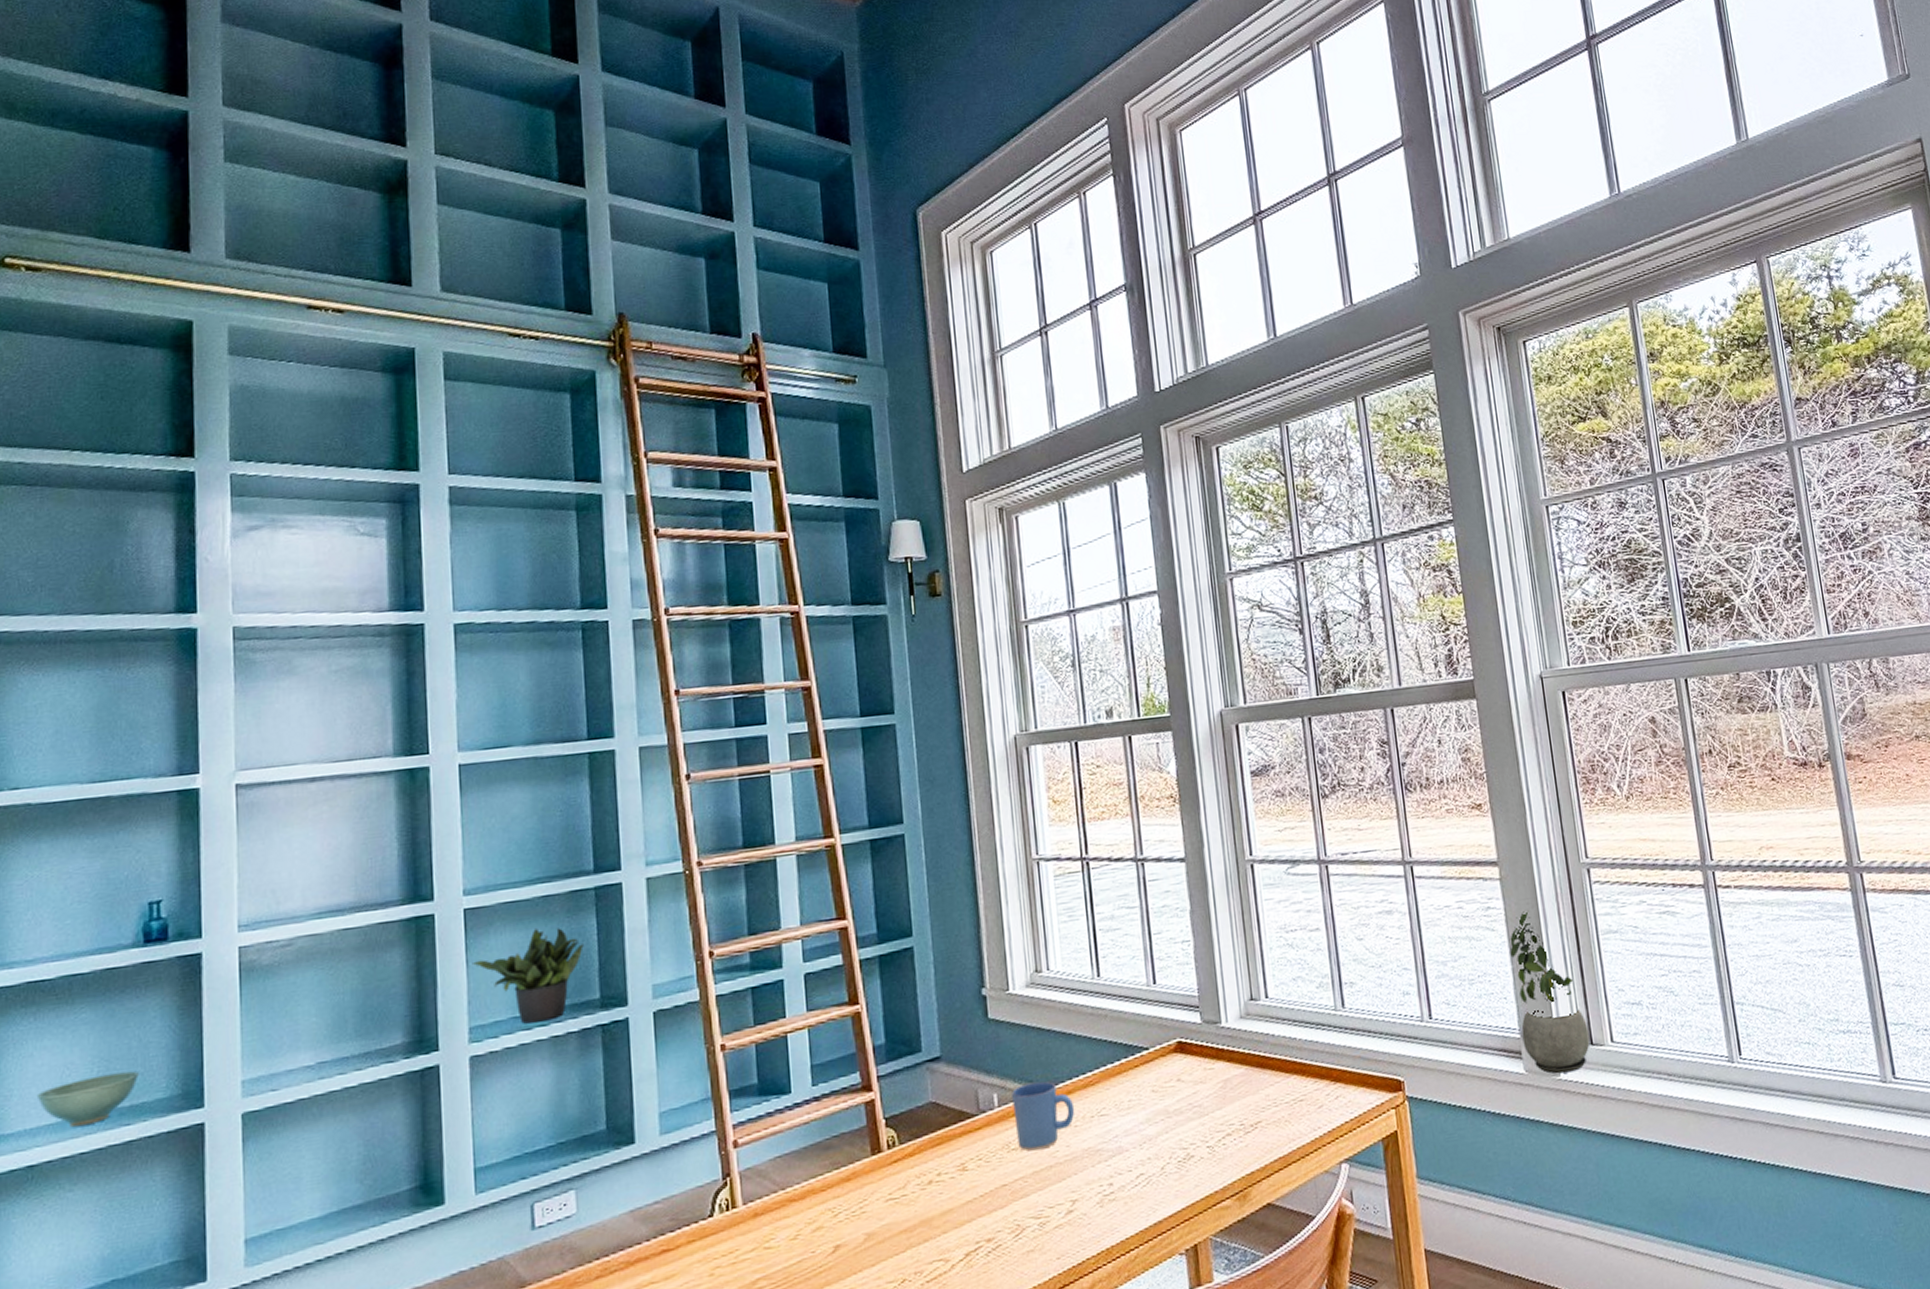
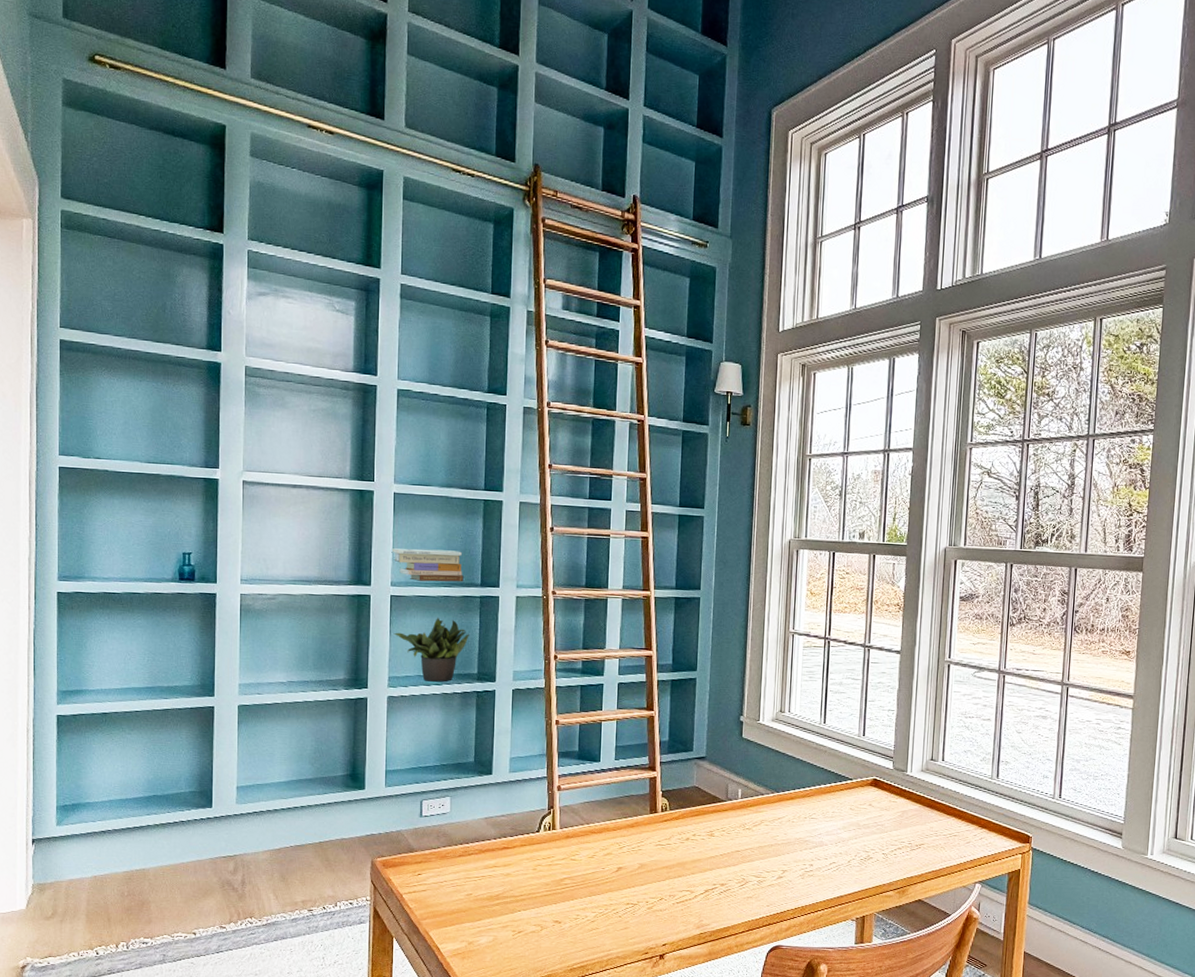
bowl: present [36,1071,139,1128] -> none [108,663,173,694]
books: none [462,829,569,882] -> present [392,548,464,582]
mug: present [1012,1080,1075,1151] -> none [751,786,794,833]
potted plant: present [1510,911,1590,1075] -> none [1125,735,1176,855]

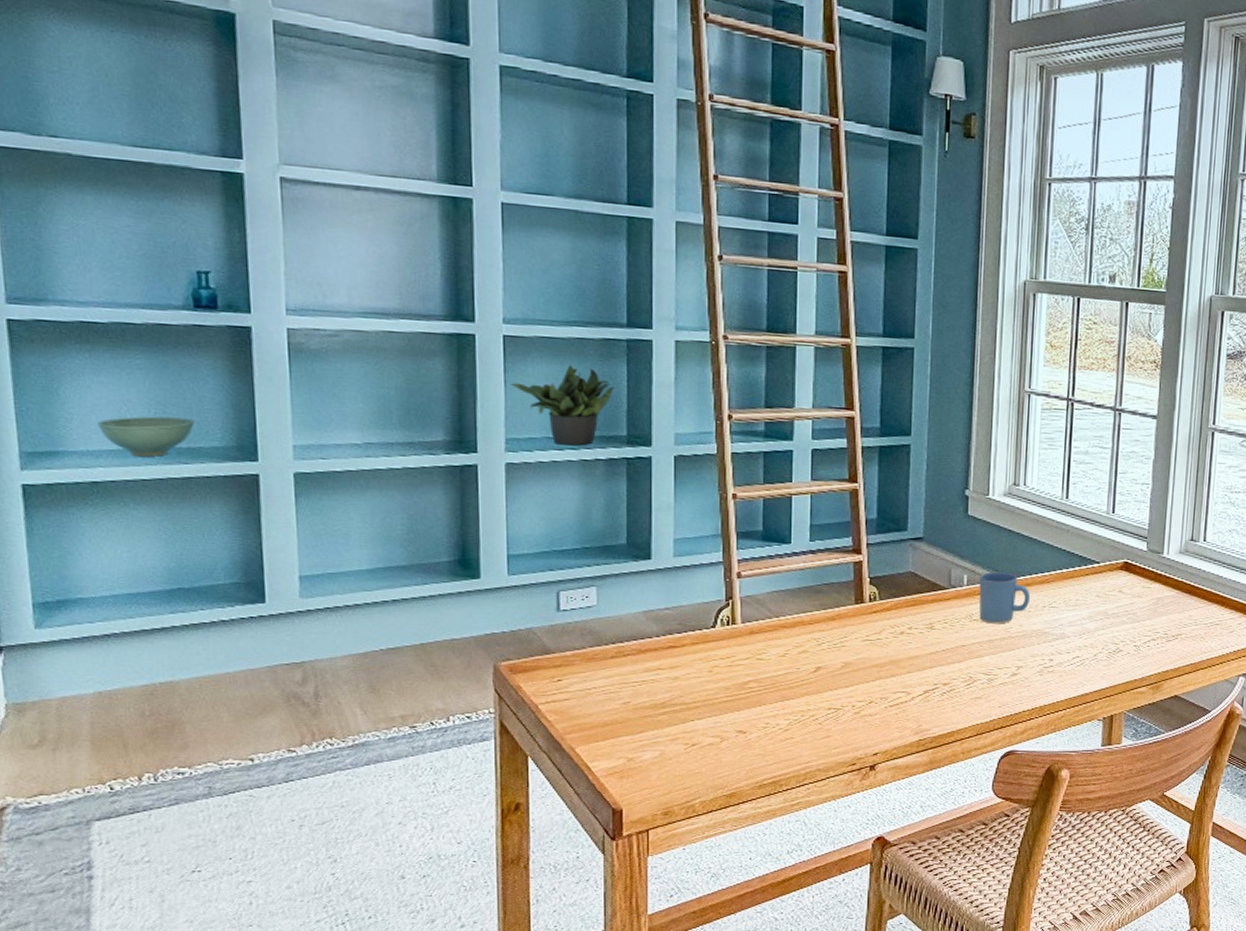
bowl: none [108,663,173,694] -> present [96,416,195,458]
books: present [392,548,464,582] -> none [503,275,603,321]
mug: none [751,786,794,833] -> present [979,571,1031,624]

